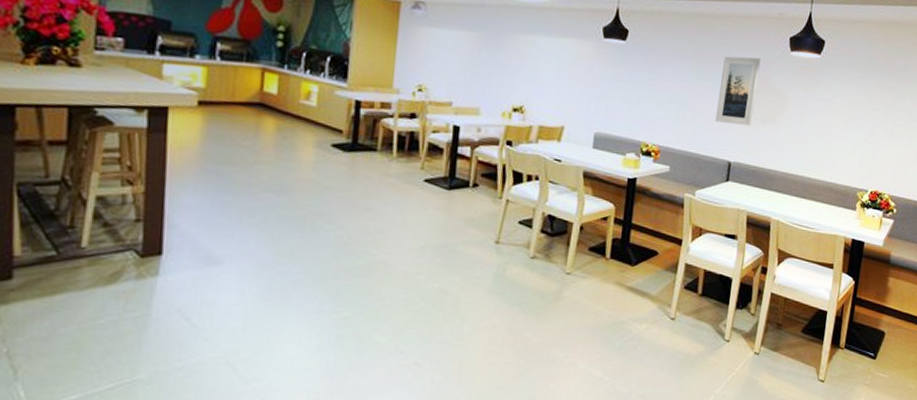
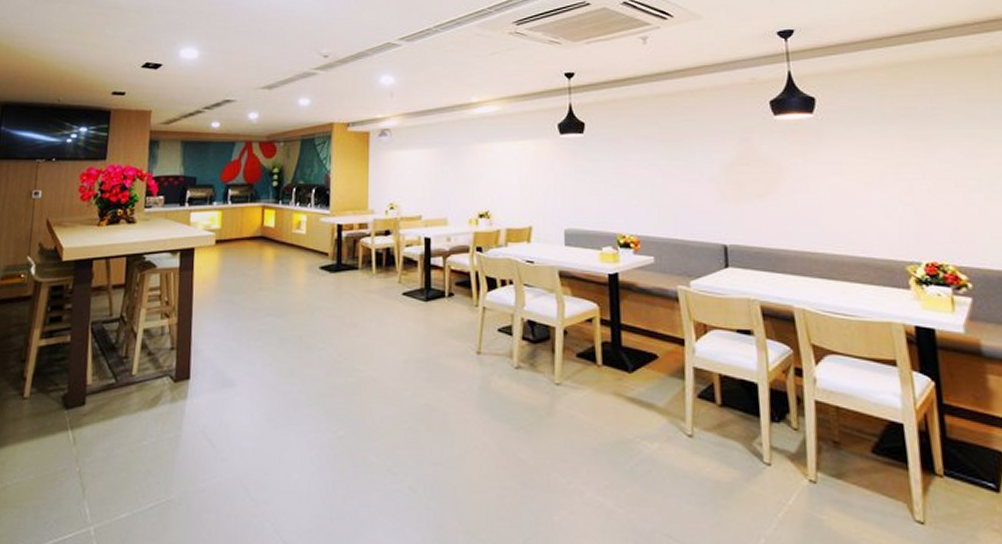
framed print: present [715,56,761,126] -> none [695,128,743,203]

